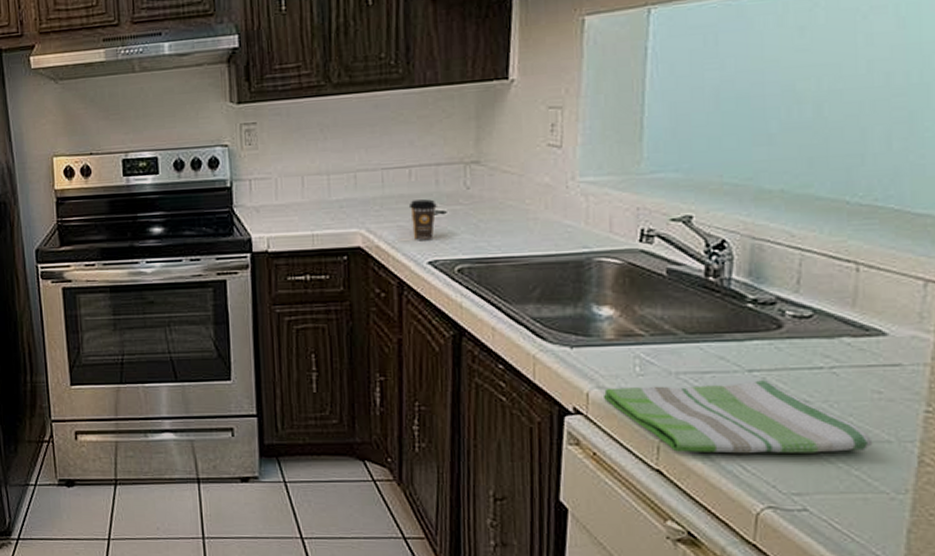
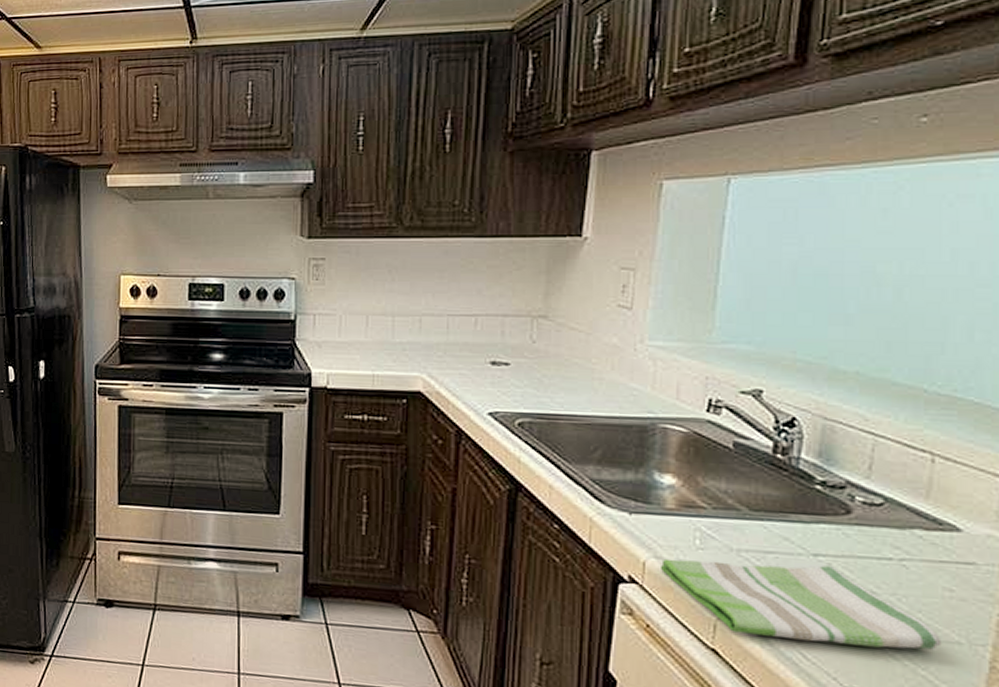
coffee cup: present [408,199,437,241] -> none [472,349,501,392]

